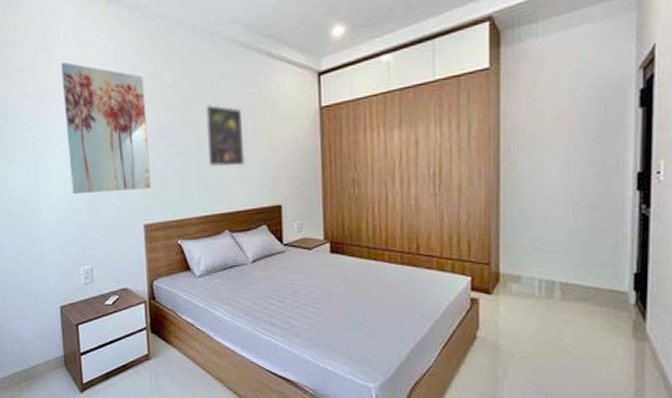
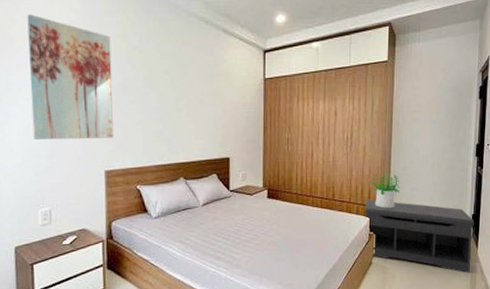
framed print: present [206,104,246,167] -> none [167,67,201,123]
bench: none [463,253,638,357] -> present [365,199,474,274]
potted plant: none [470,217,515,265] -> present [370,173,400,208]

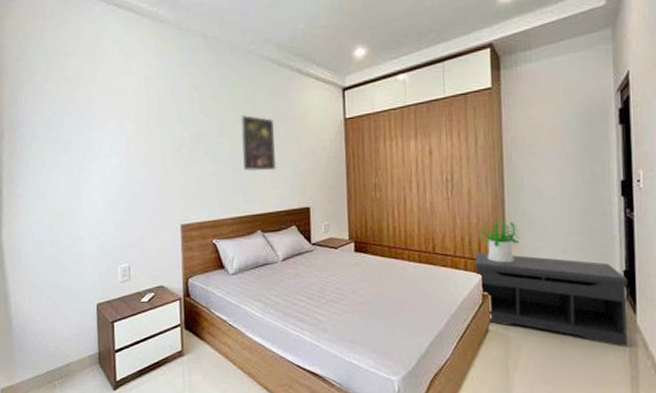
wall art: present [27,13,114,139] -> none [107,73,189,195]
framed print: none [167,67,201,123] -> present [241,114,277,172]

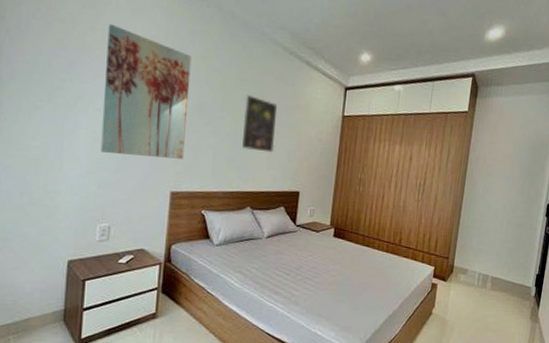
wall art: none [107,73,189,195] -> present [101,23,192,159]
bench: present [475,252,629,348] -> none [429,248,538,333]
potted plant: present [479,220,520,263] -> none [438,223,469,260]

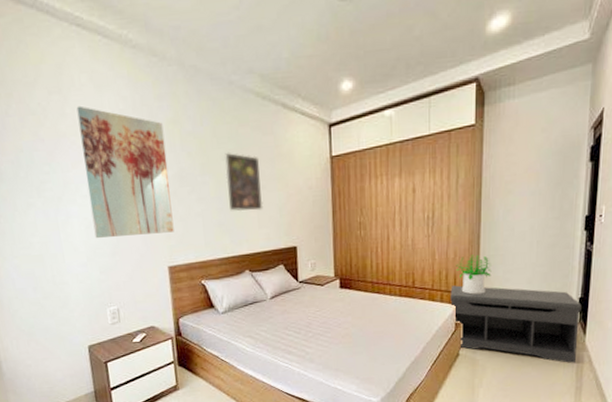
bench: none [429,248,538,333] -> present [450,285,582,364]
potted plant: none [438,223,469,260] -> present [456,254,492,295]

